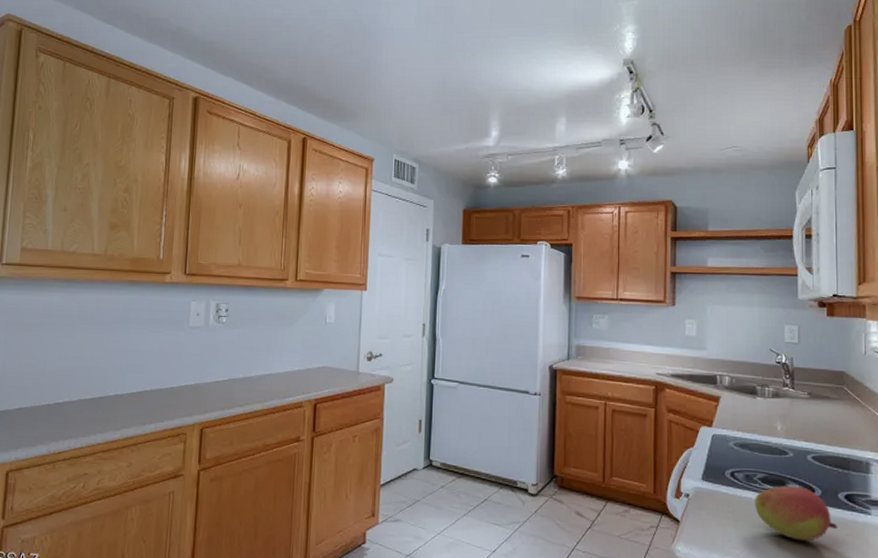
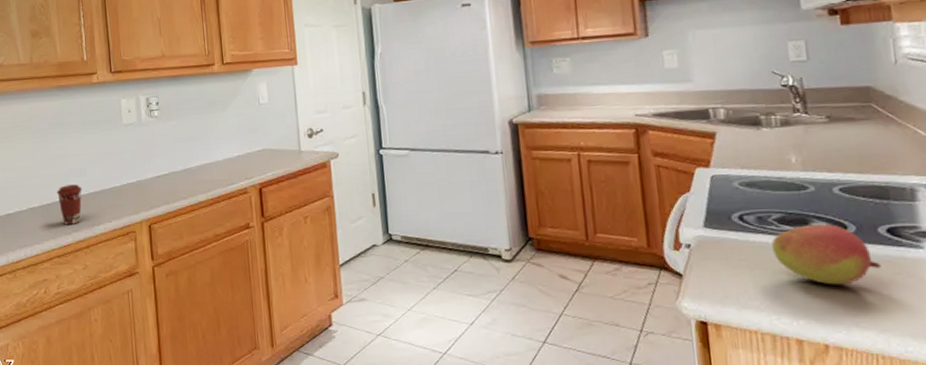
coffee cup: none [111,380,138,421] -> present [56,184,82,225]

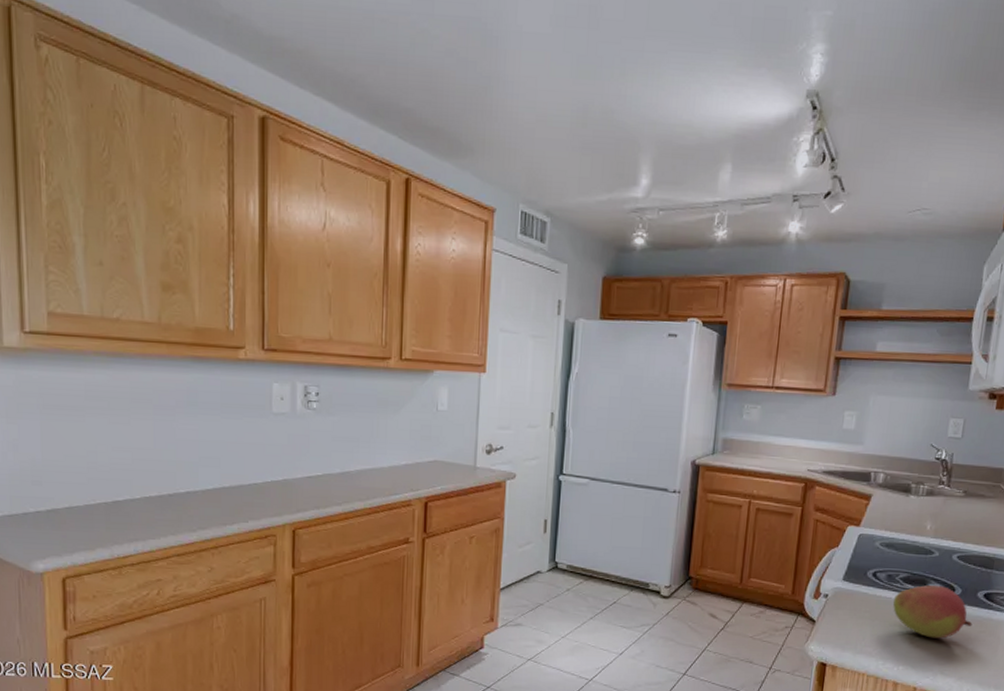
coffee cup: present [56,184,82,225] -> none [181,475,214,521]

